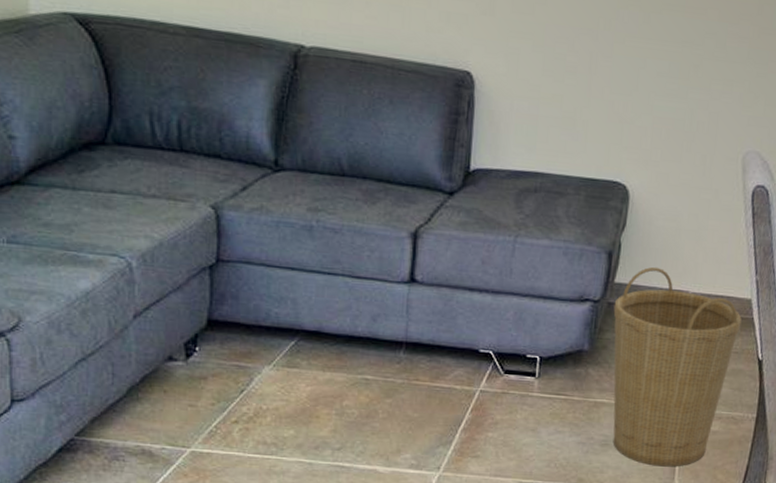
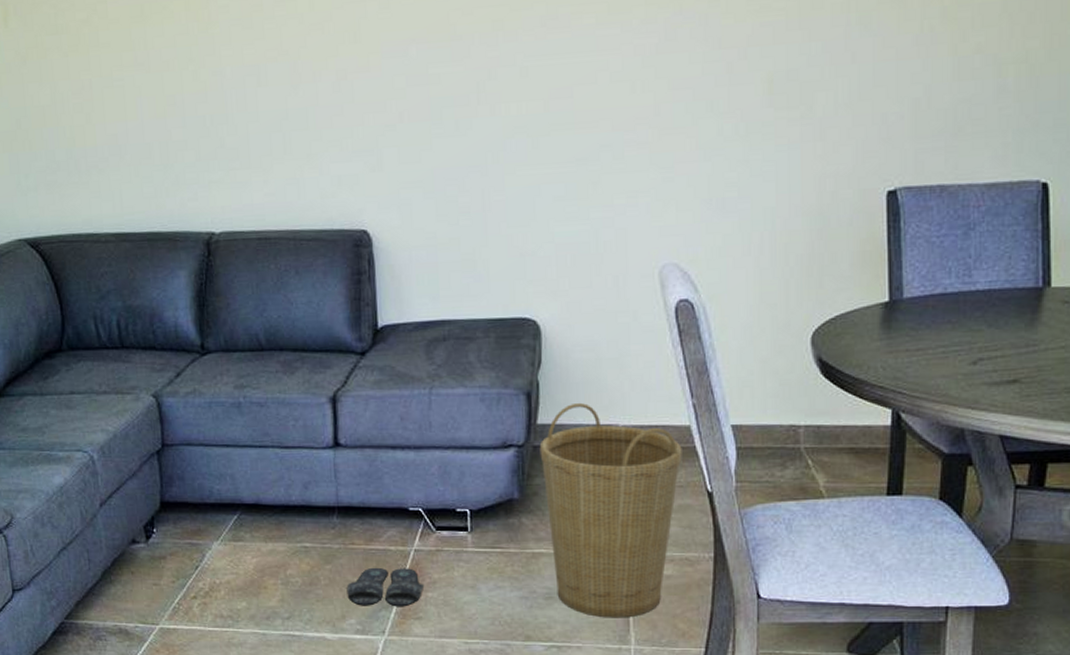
slippers: none [405,404,486,445] -> present [346,567,425,607]

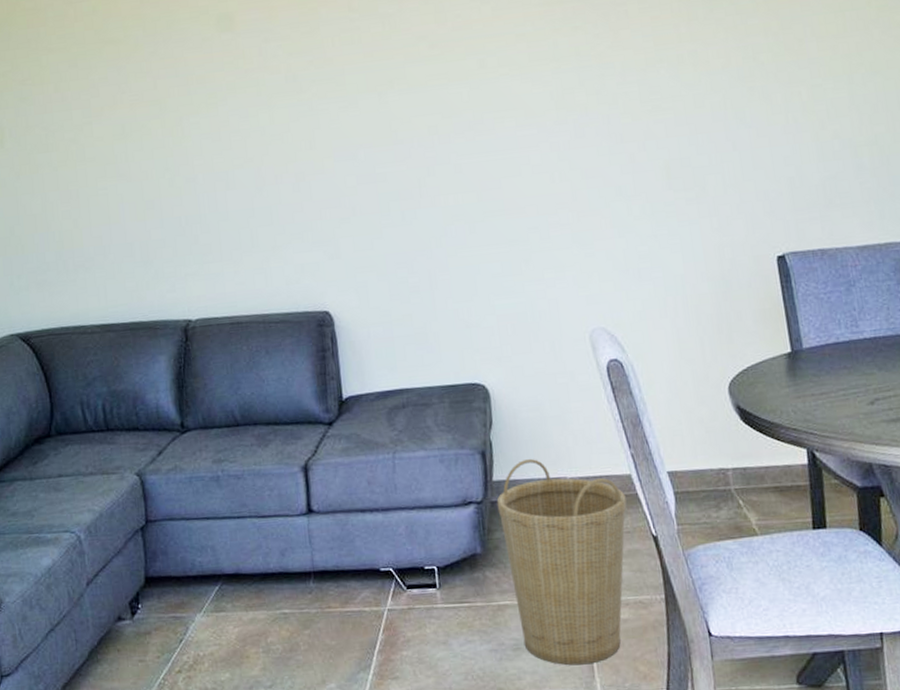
slippers: present [346,567,425,607] -> none [325,628,400,670]

